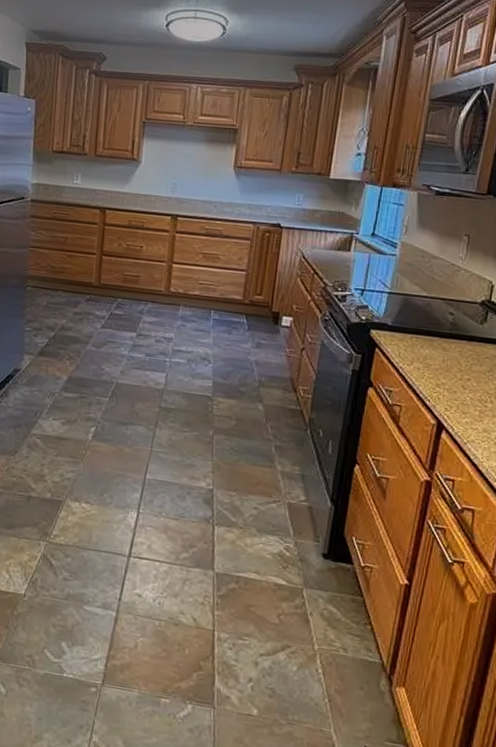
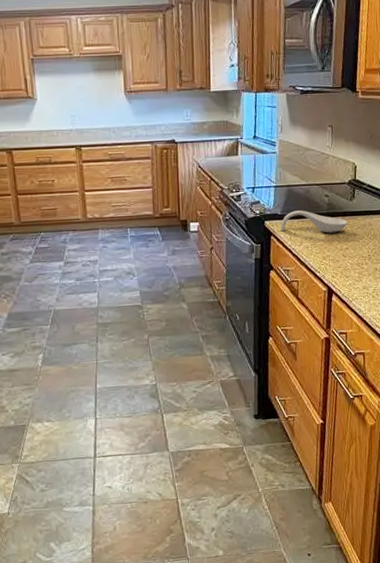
spoon rest: none [388,324,474,358] -> present [280,210,348,233]

